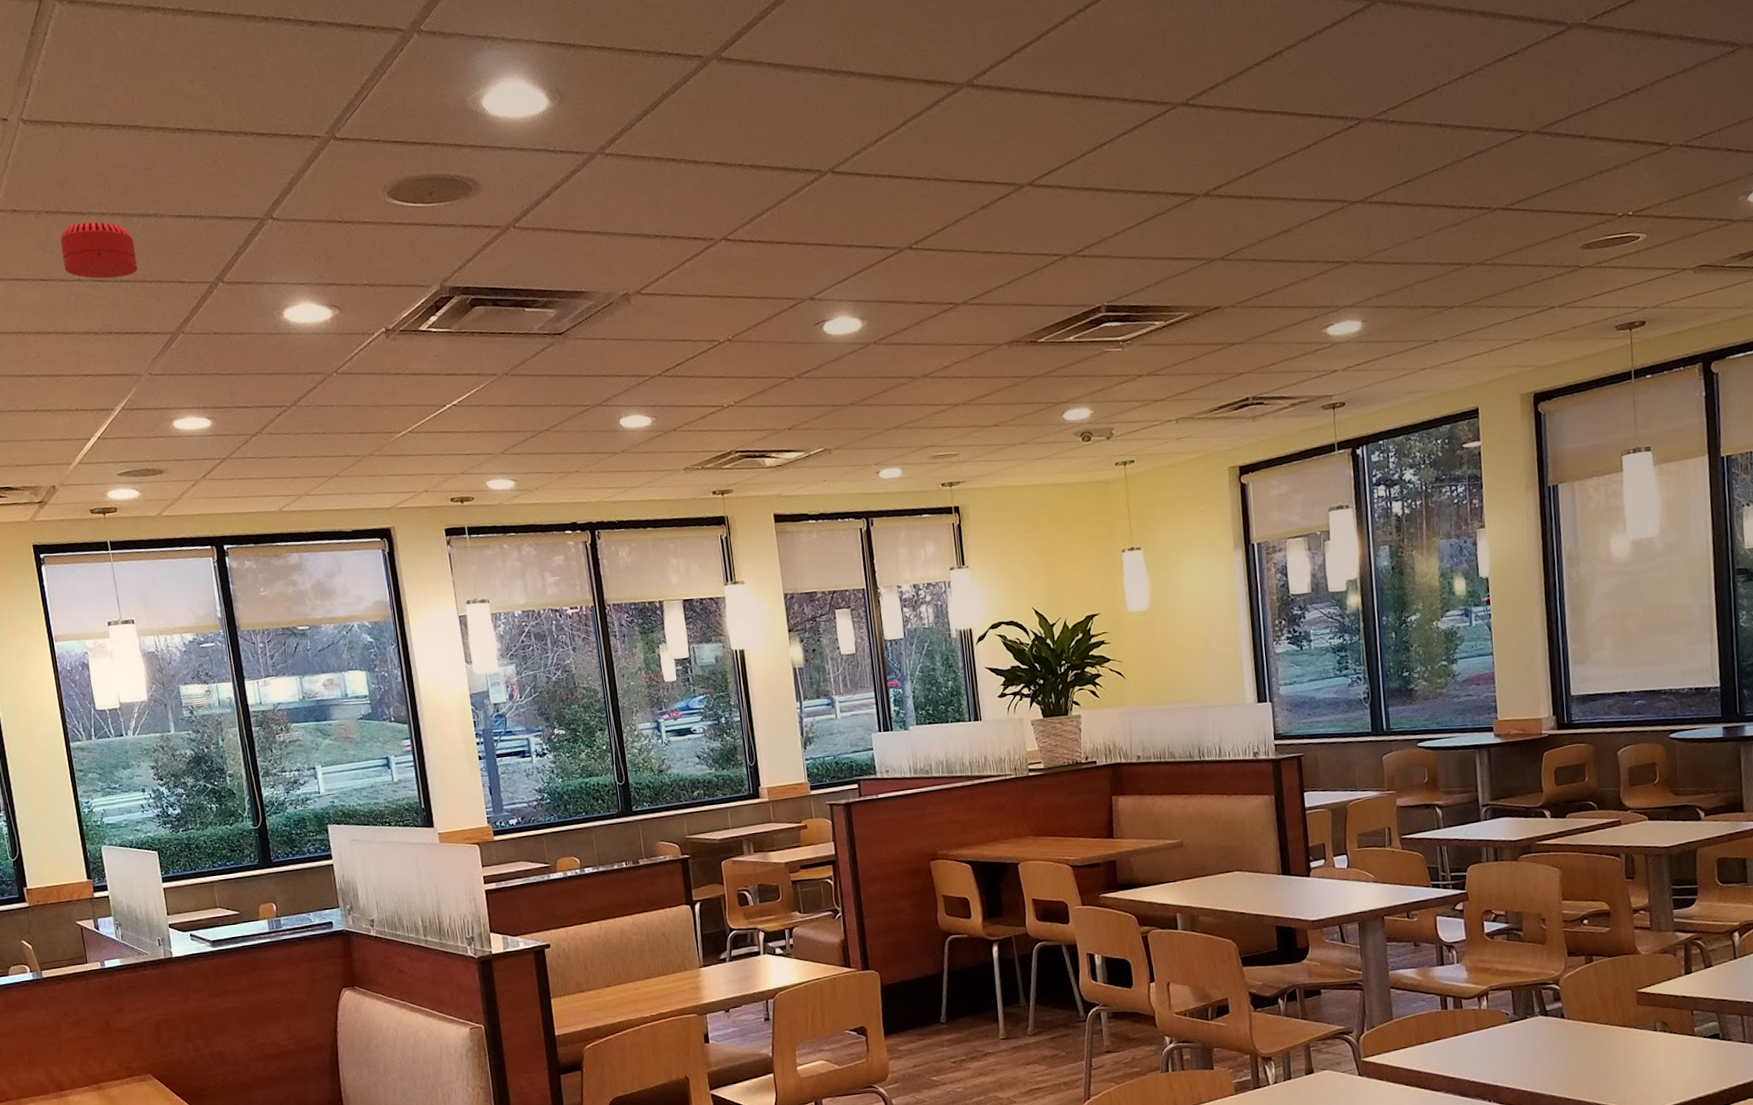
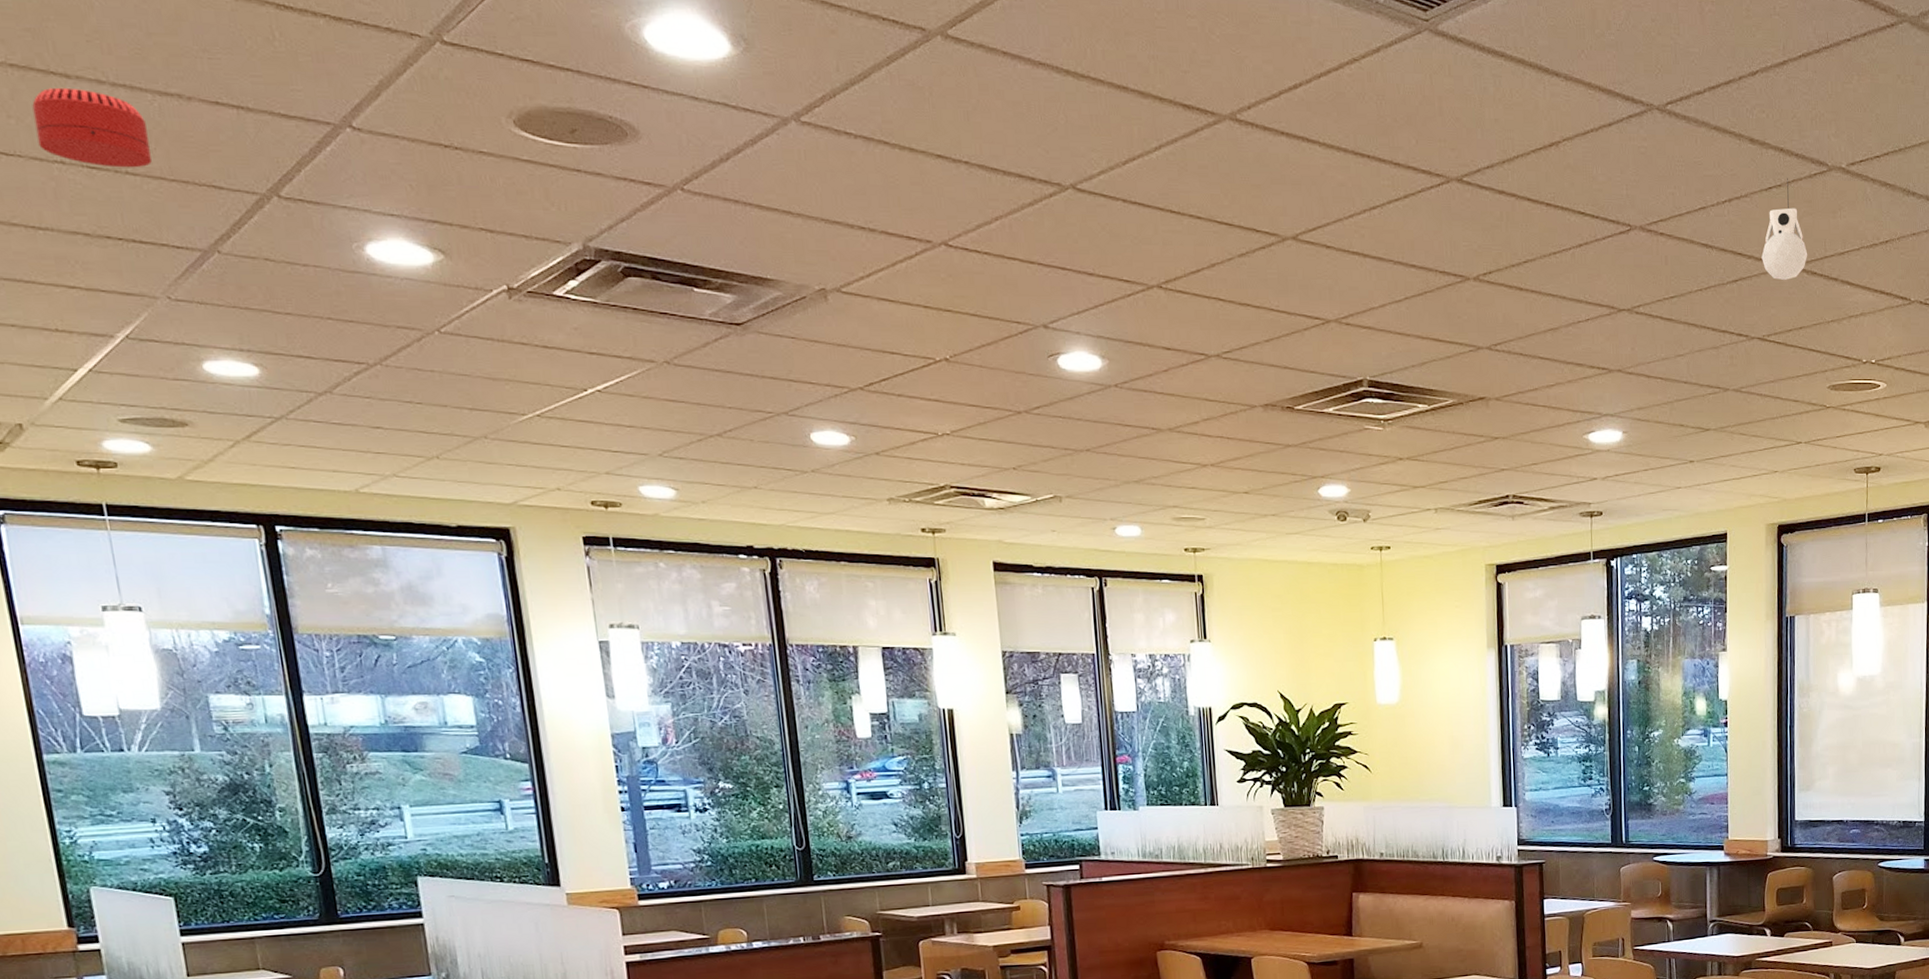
security camera: none [1500,44,1551,147] -> present [1761,178,1808,281]

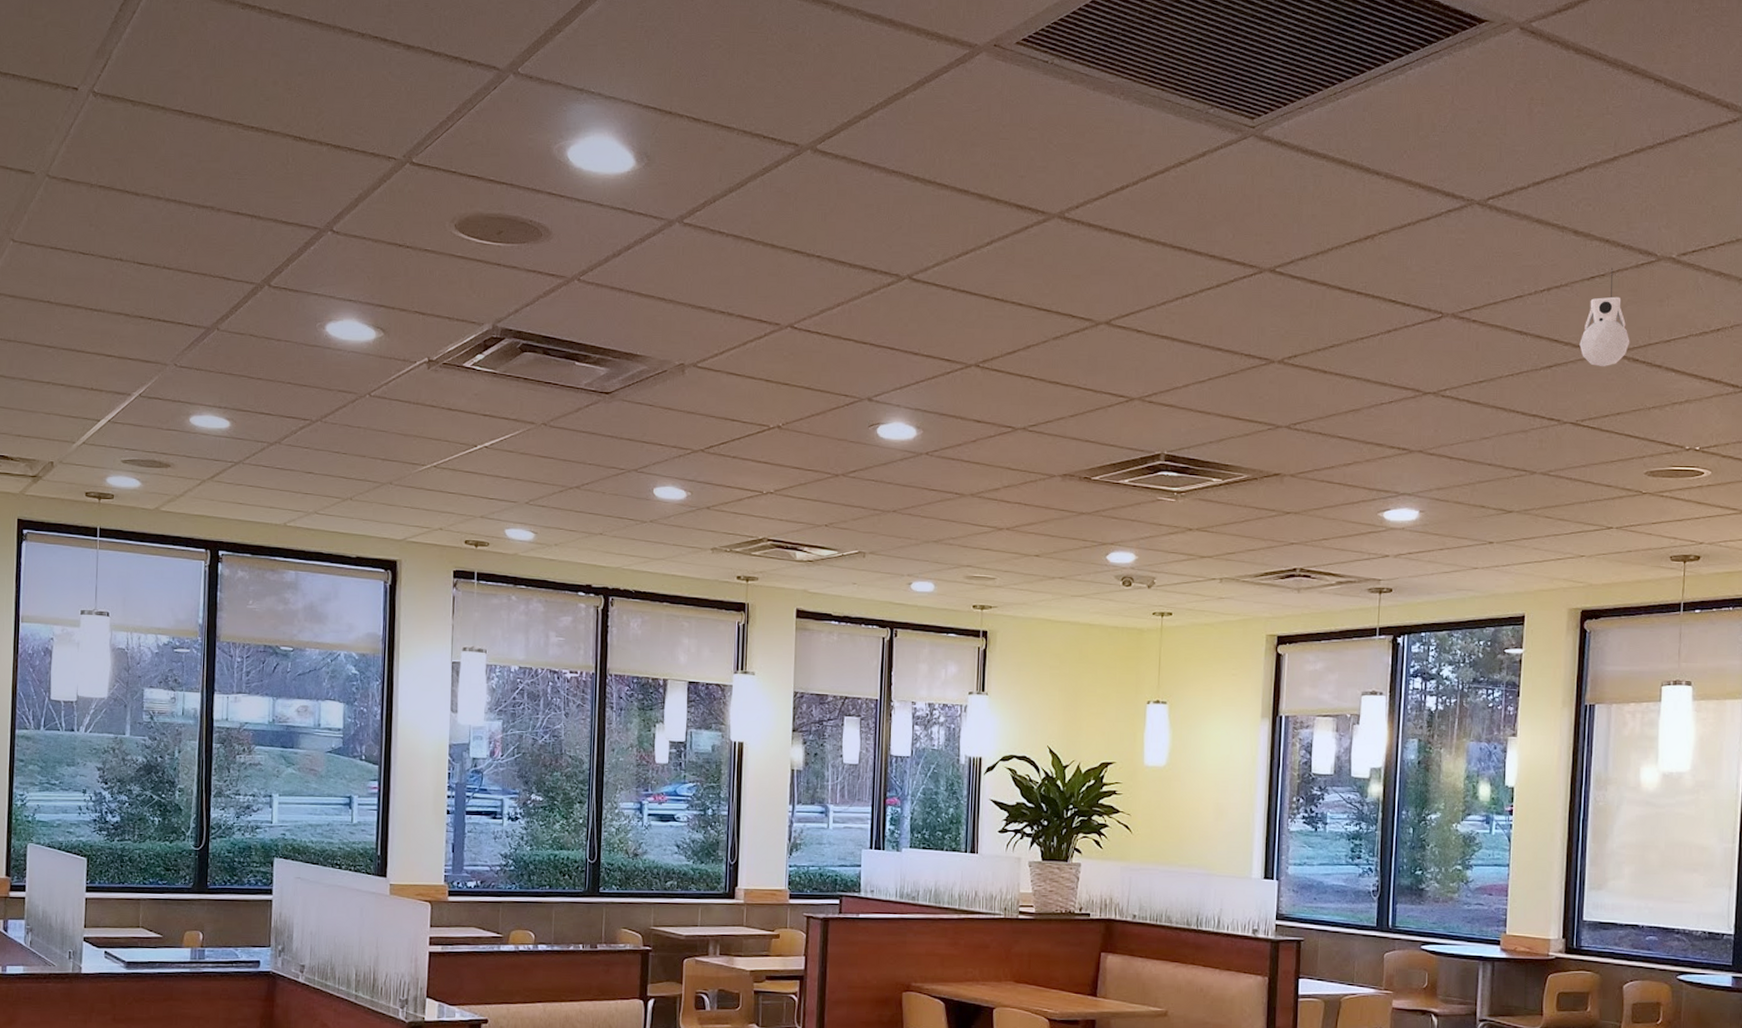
smoke detector: present [32,87,152,168] -> none [107,202,185,264]

